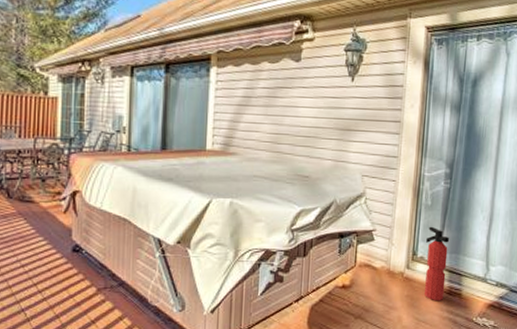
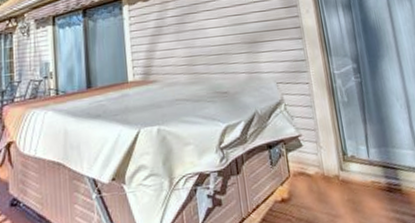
fire extinguisher: present [425,226,450,301] -> none [351,122,386,202]

